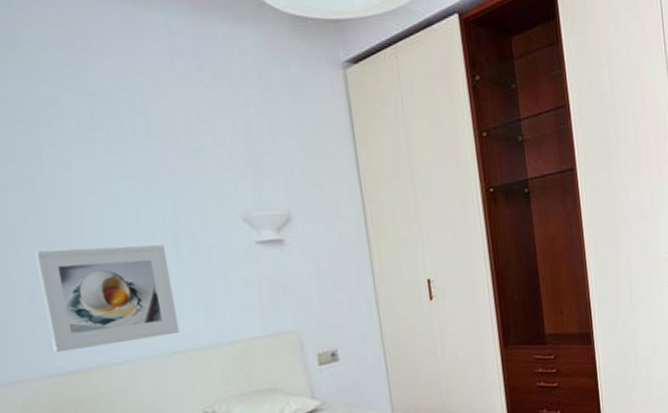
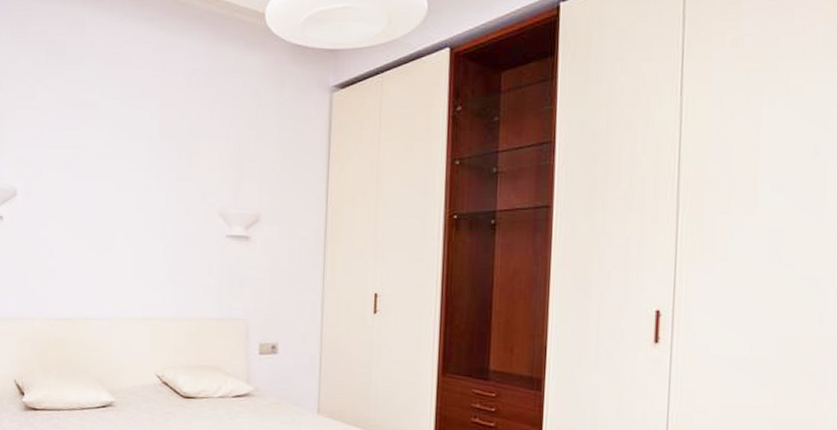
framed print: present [35,244,180,353] -> none [56,219,154,303]

